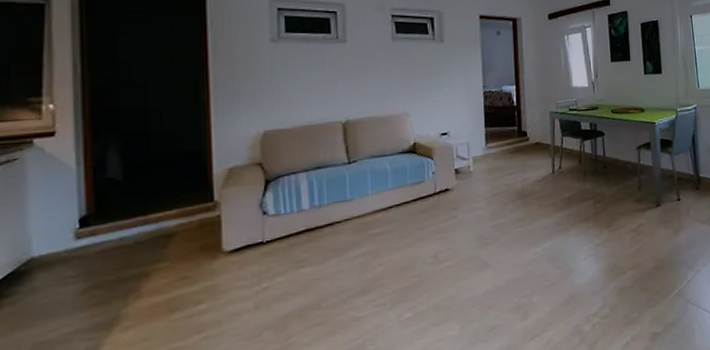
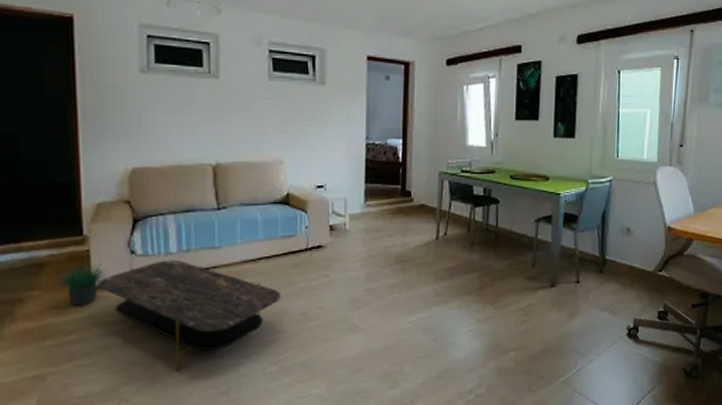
potted plant: none [185,227,241,274] -> present [56,262,110,306]
coffee table: none [228,216,413,330] -> present [97,260,282,372]

